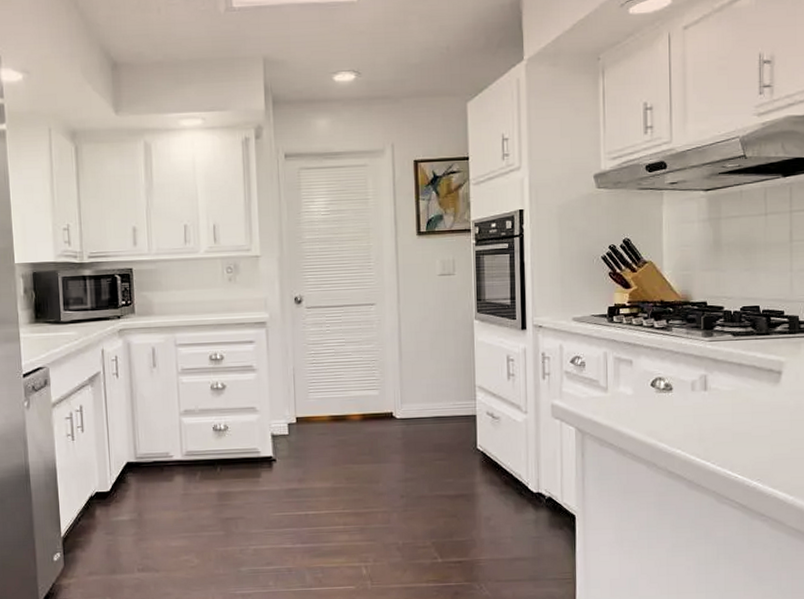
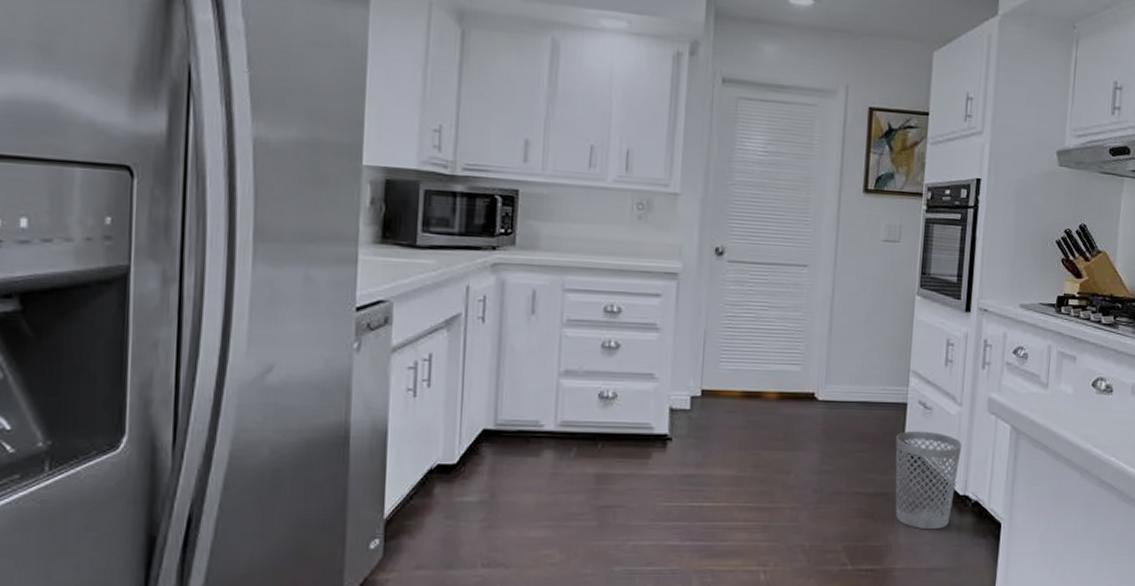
wastebasket: none [469,438,531,525] -> present [895,430,962,530]

